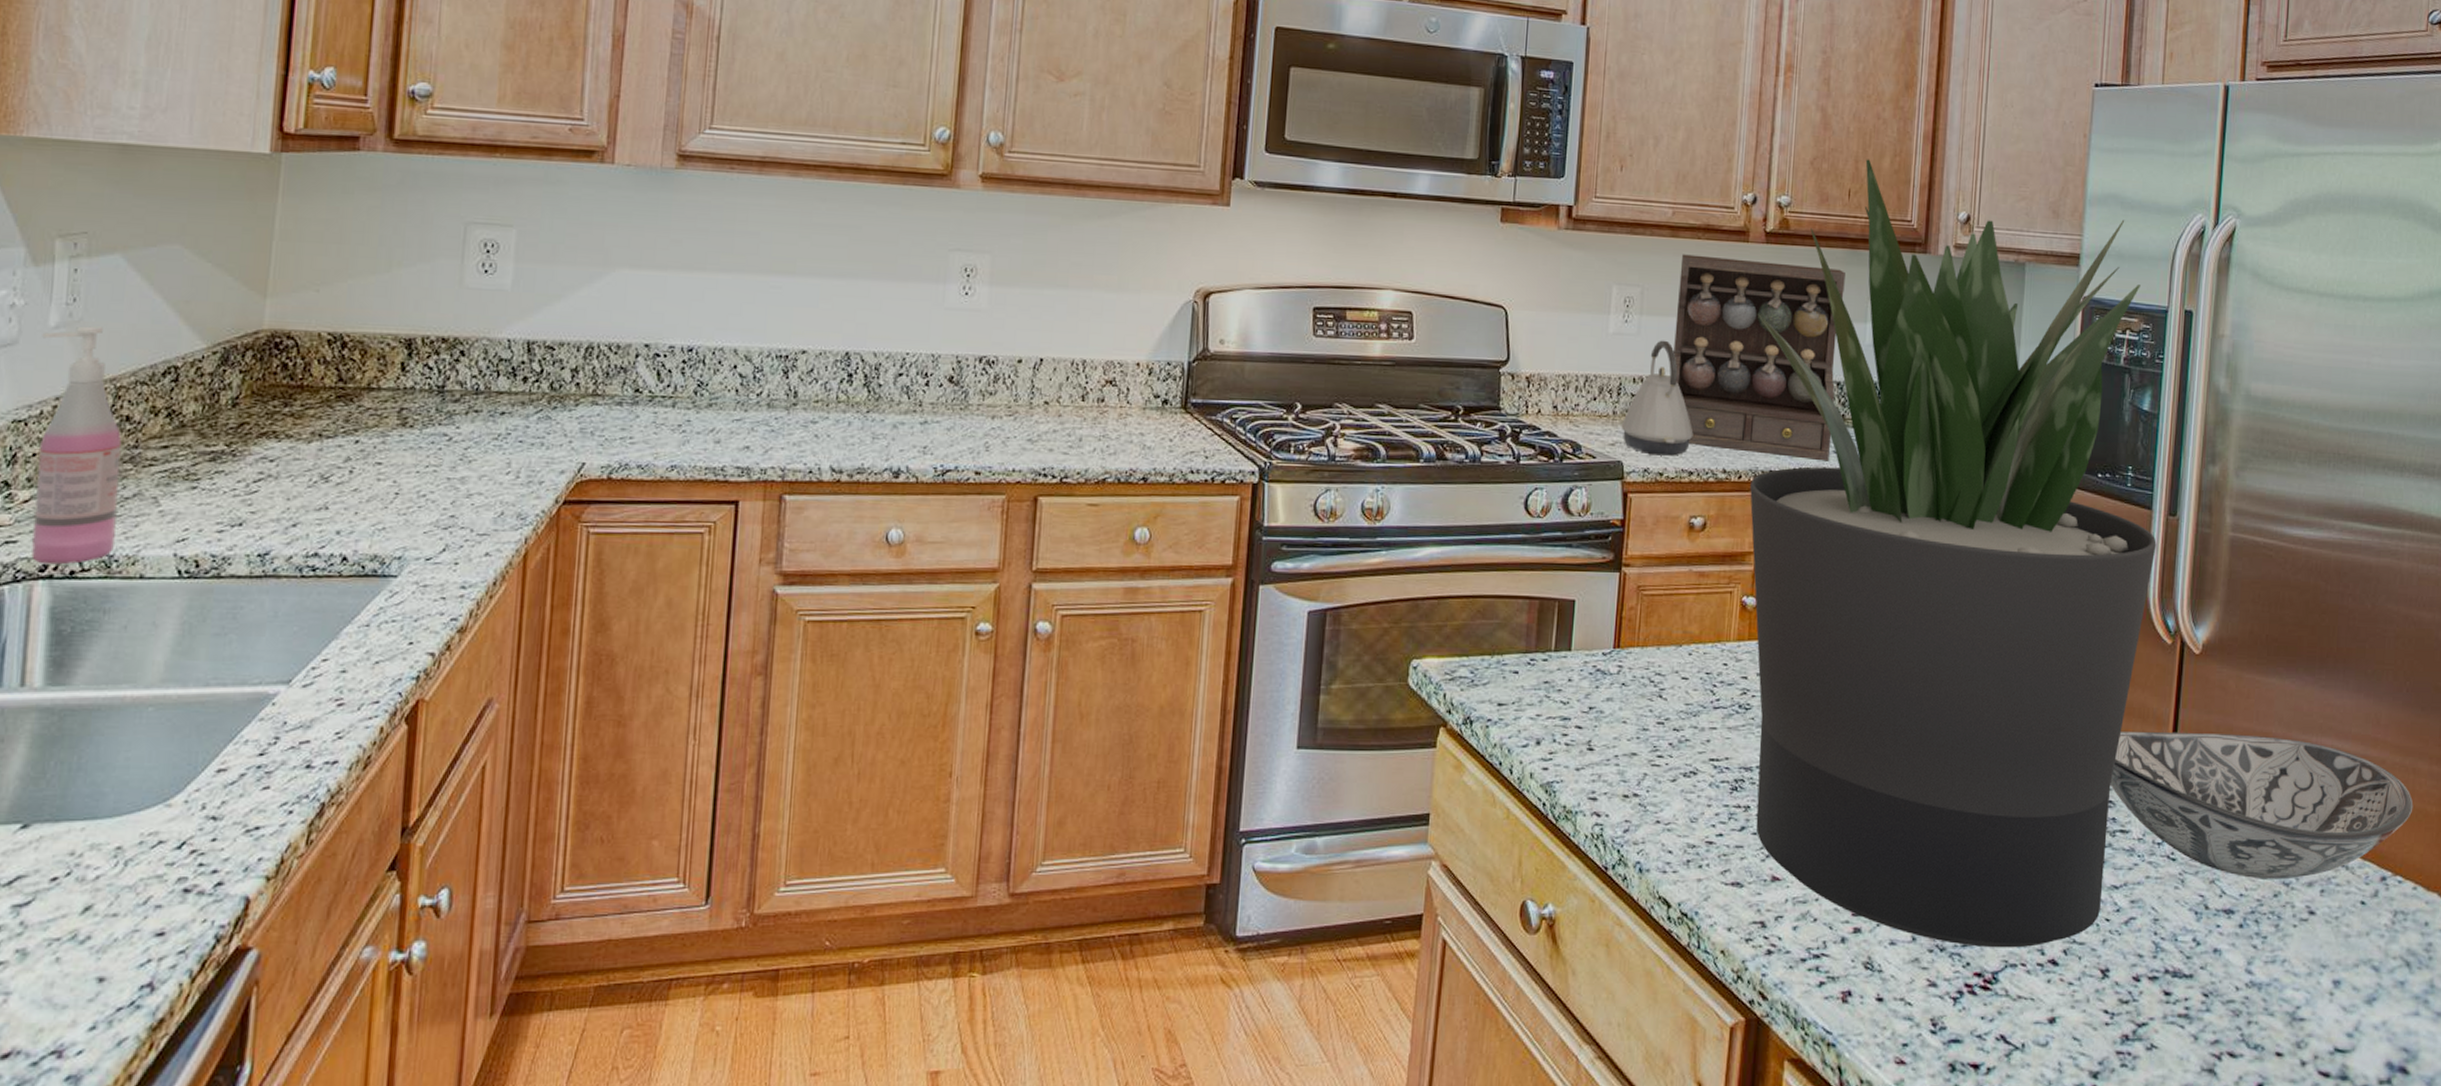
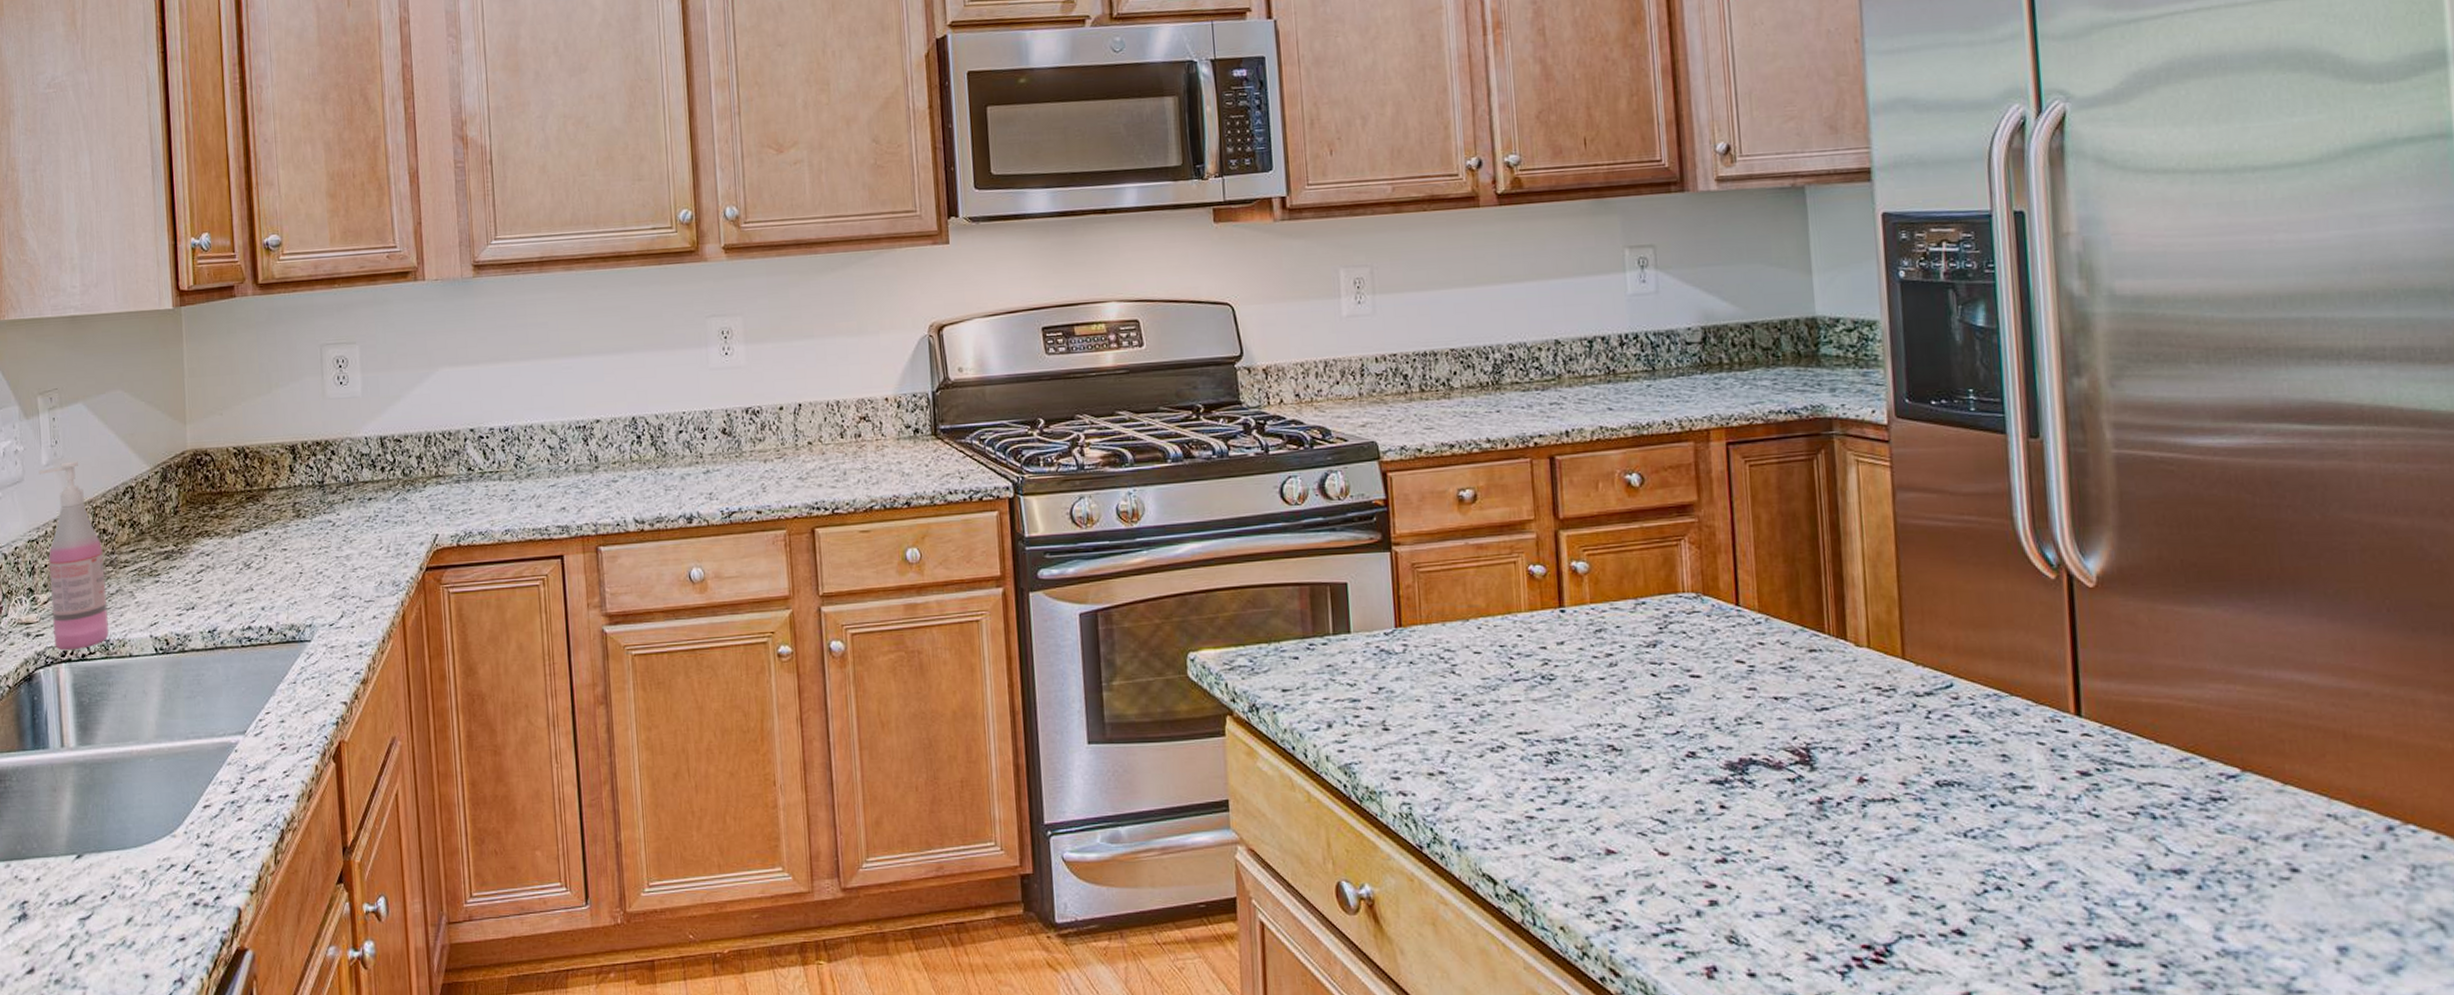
kettle: present [1621,340,1694,456] -> none [1369,316,1449,432]
spice rack: present [1673,254,1845,461] -> none [1408,221,1605,420]
planter: present [1750,159,2157,948] -> none [1500,104,2019,918]
decorative bowl: present [2110,730,2414,880] -> none [2000,673,2419,834]

